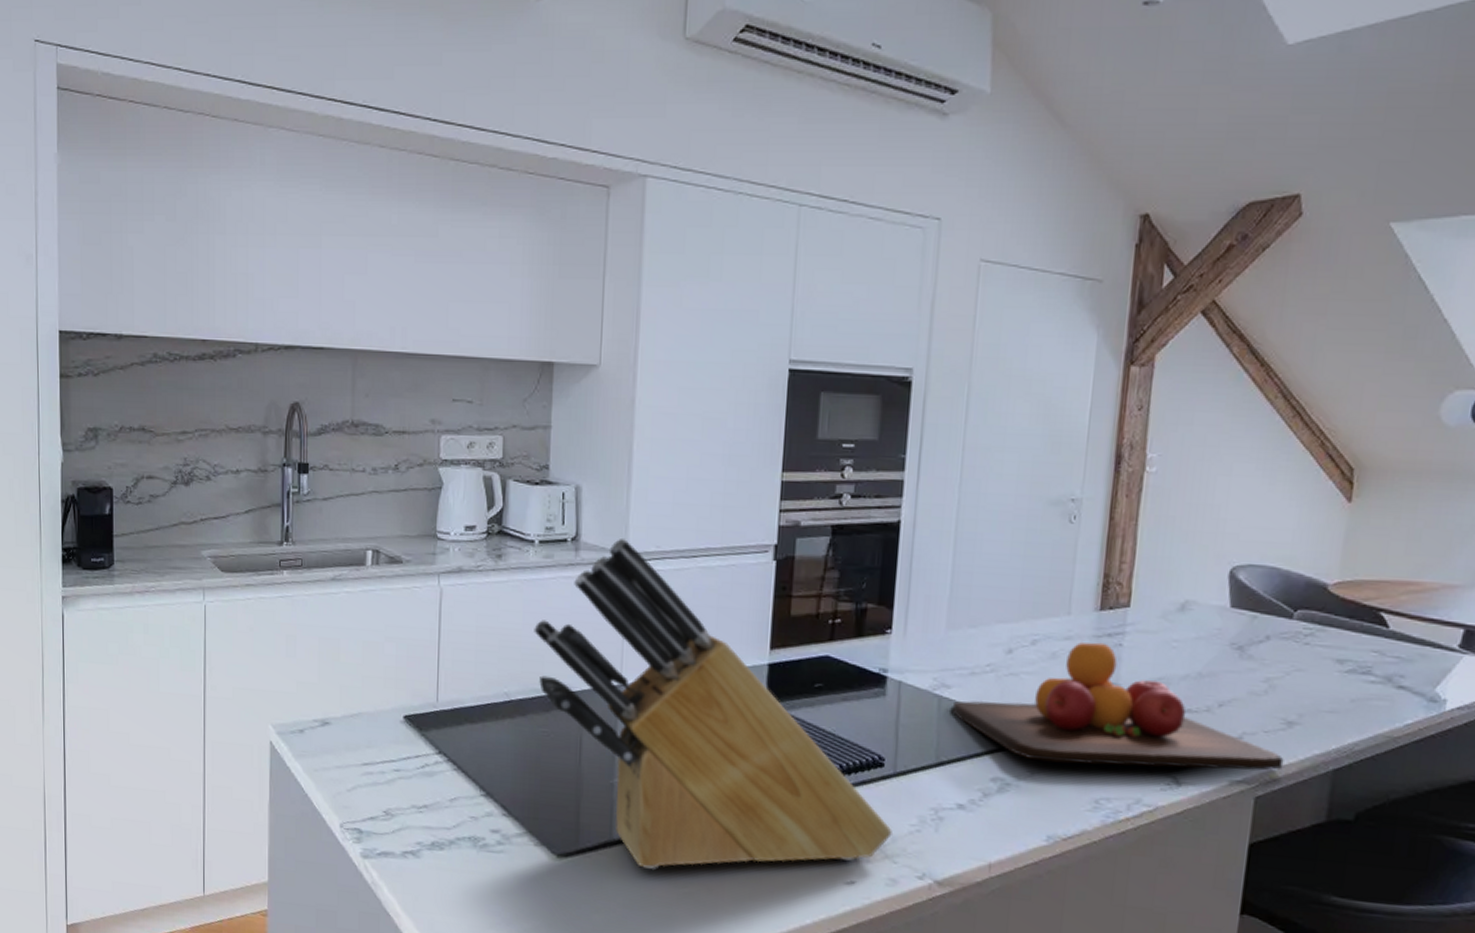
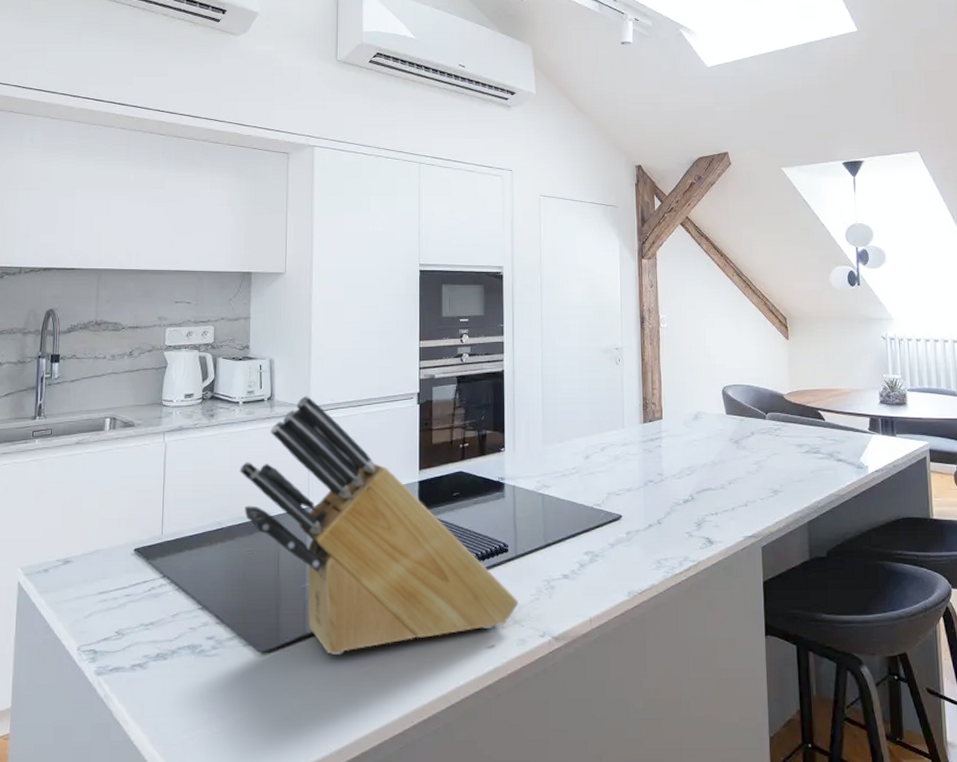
chopping board: present [953,642,1284,771] -> none [553,446,776,536]

